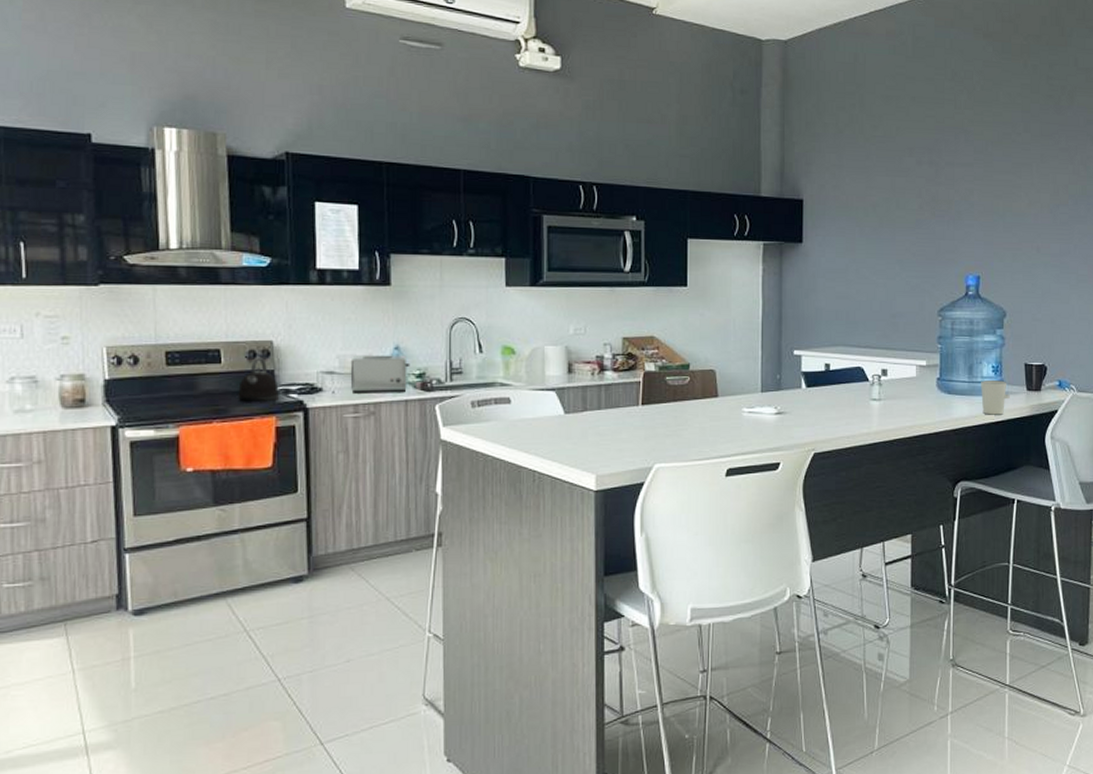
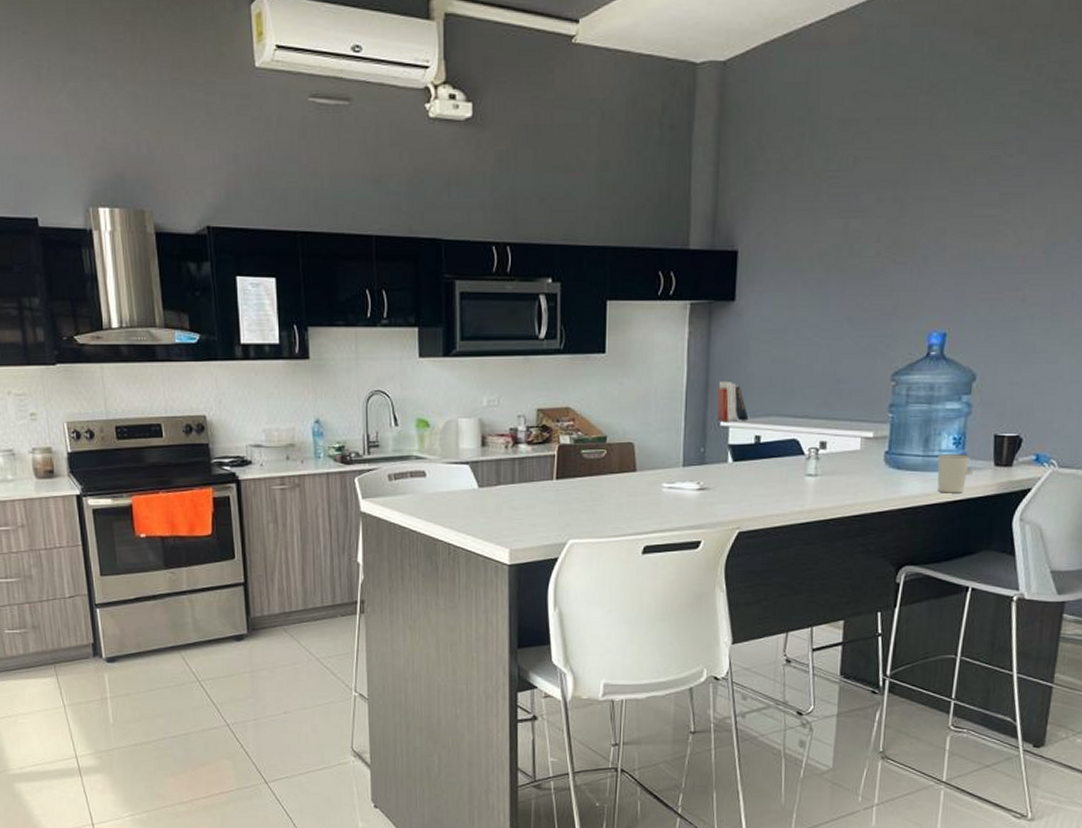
kettle: present [238,357,279,403] -> none [178,431,214,475]
toaster: present [350,355,410,395] -> none [275,428,330,467]
books: none [789,313,819,352] -> present [716,380,749,423]

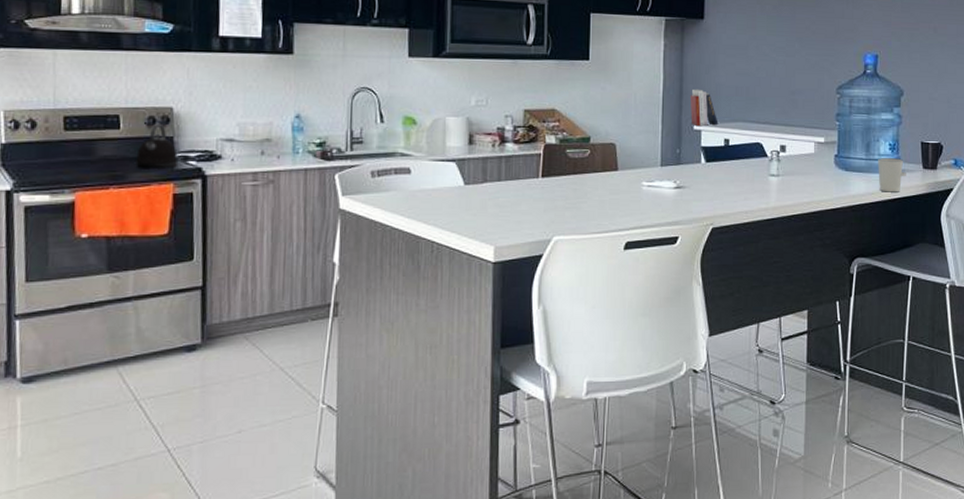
kettle: none [178,431,214,475] -> present [135,123,177,170]

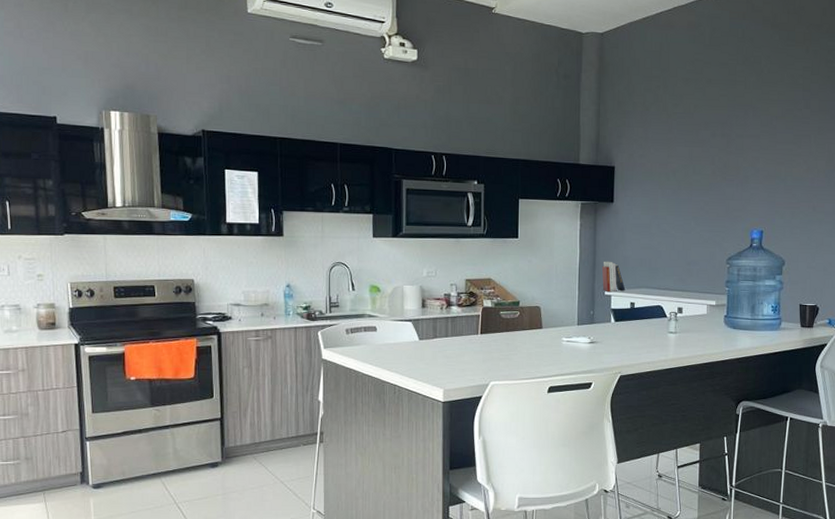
kettle: present [135,123,177,170] -> none [168,291,199,328]
cup: present [878,158,906,192] -> none [761,318,786,347]

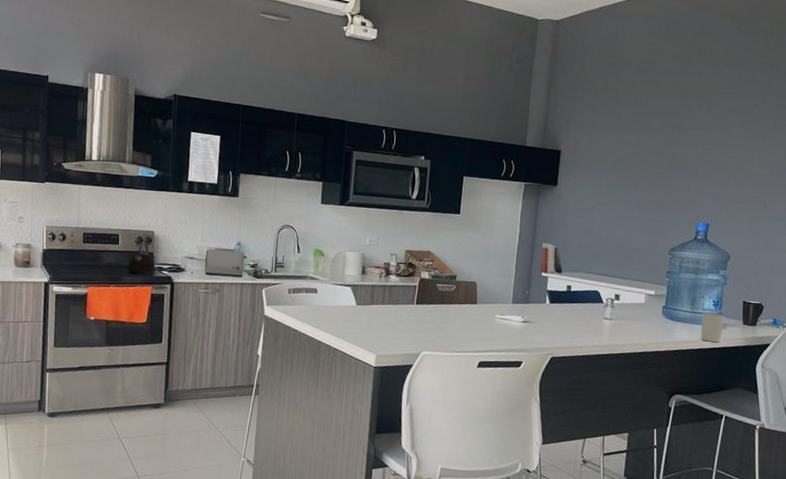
kettle: none [168,291,199,328] -> present [127,242,155,276]
toaster: none [252,291,299,322] -> present [205,247,248,278]
cup: none [761,318,786,347] -> present [700,312,727,343]

